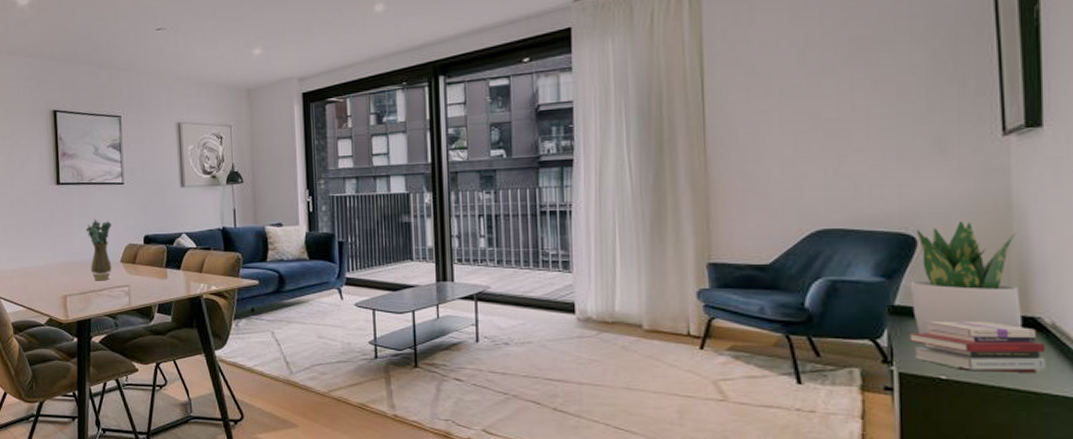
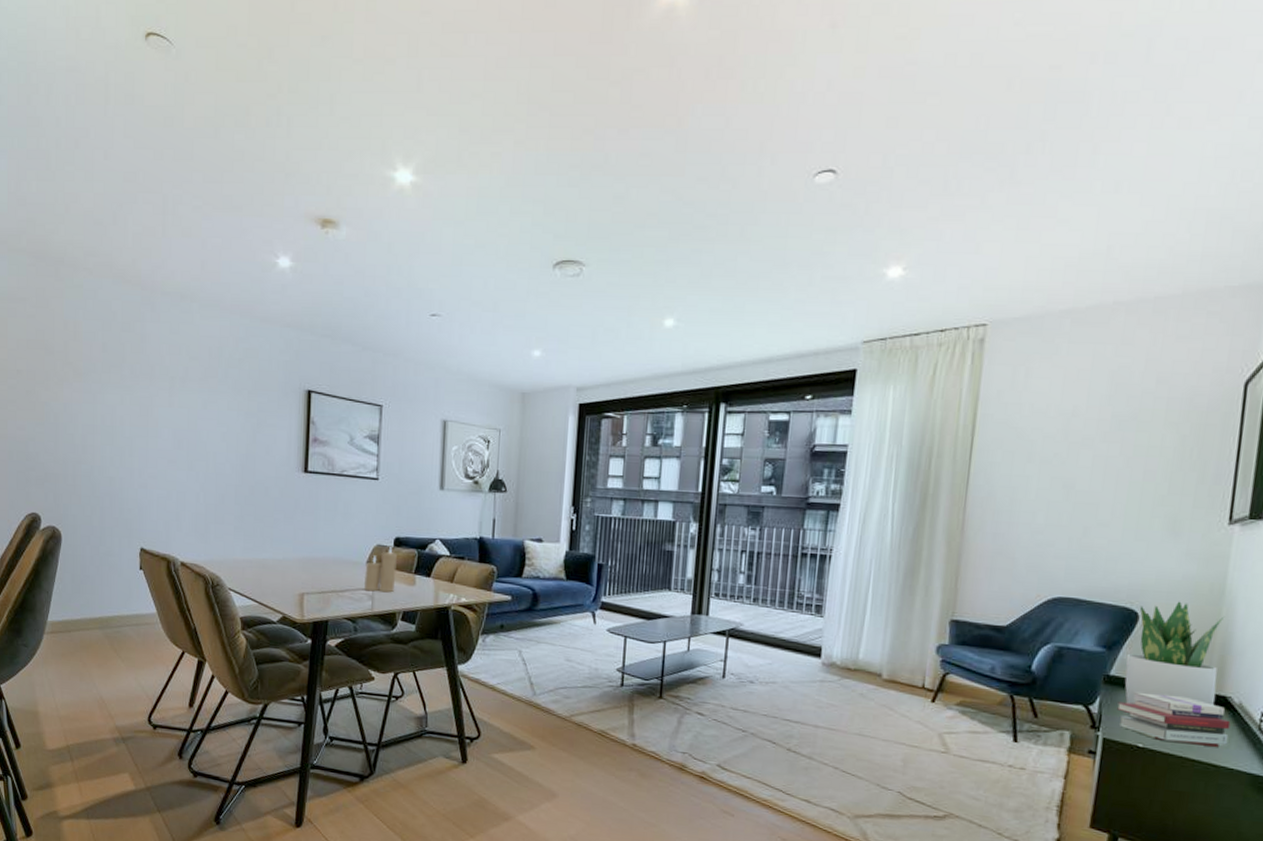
vase: present [85,218,112,281] -> none [331,513,361,582]
candle: none [120,245,149,288] -> present [364,547,398,593]

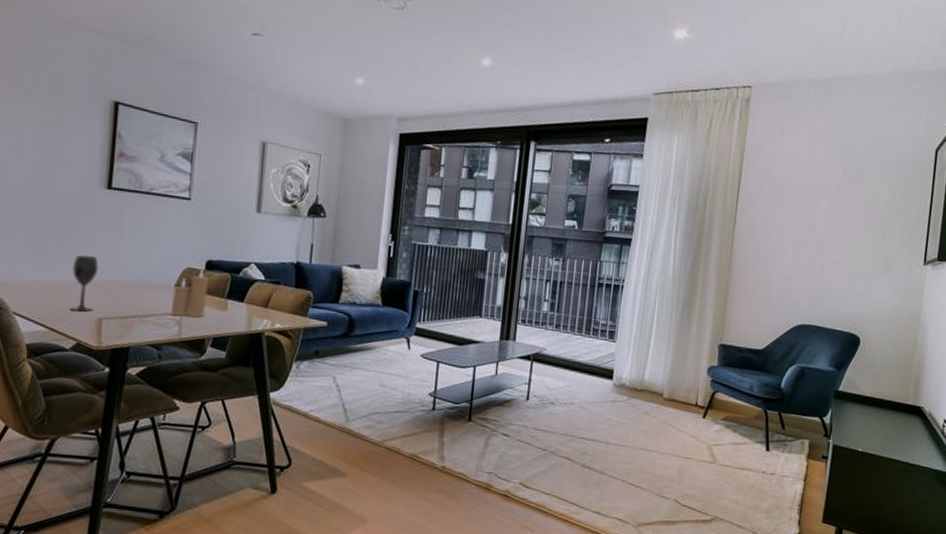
wine glass: none [275,535,299,588] -> present [69,255,99,313]
books: present [1117,691,1231,747] -> none [843,404,923,449]
planter: present [1124,601,1225,706] -> none [849,328,920,415]

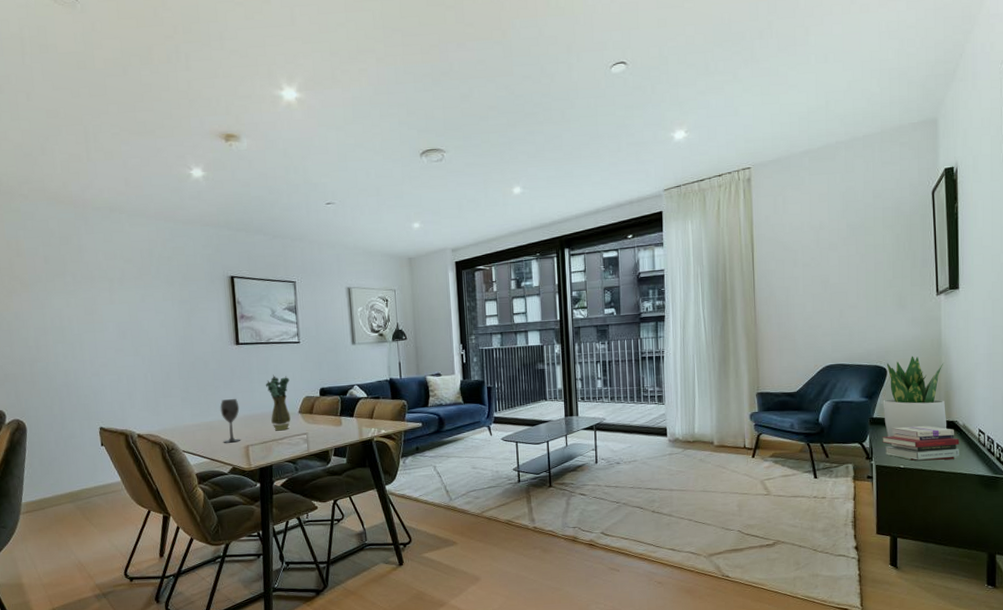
vase: none [137,234,170,306] -> present [265,375,291,431]
candle: present [171,270,210,318] -> none [298,397,325,436]
books: none [843,404,923,449] -> present [882,425,960,461]
planter: none [849,328,920,415] -> present [882,356,947,437]

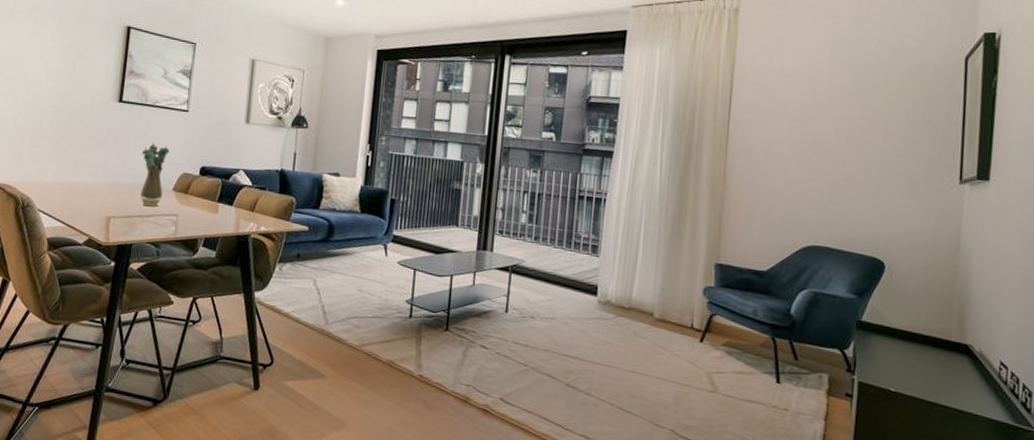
wine glass: present [220,399,240,444] -> none [84,160,109,211]
planter: present [882,356,947,437] -> none [875,253,962,353]
books: present [882,425,960,461] -> none [870,337,973,393]

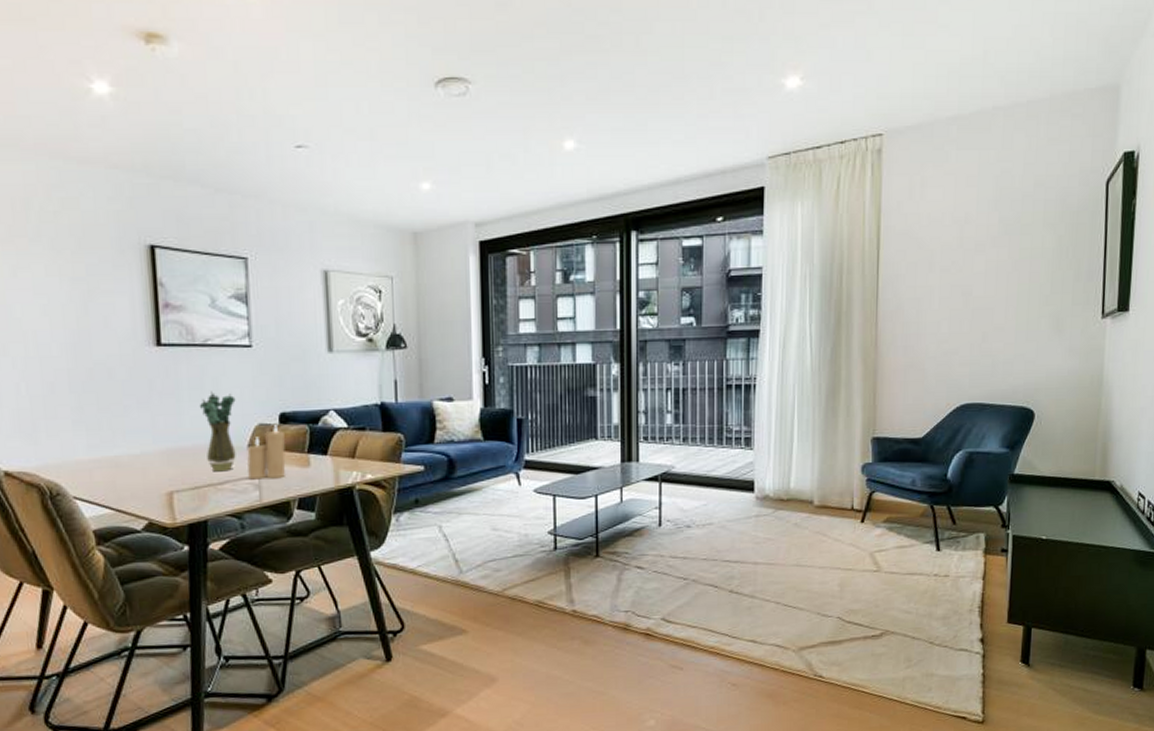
candle: none [169,176,203,219] -> present [247,425,286,480]

